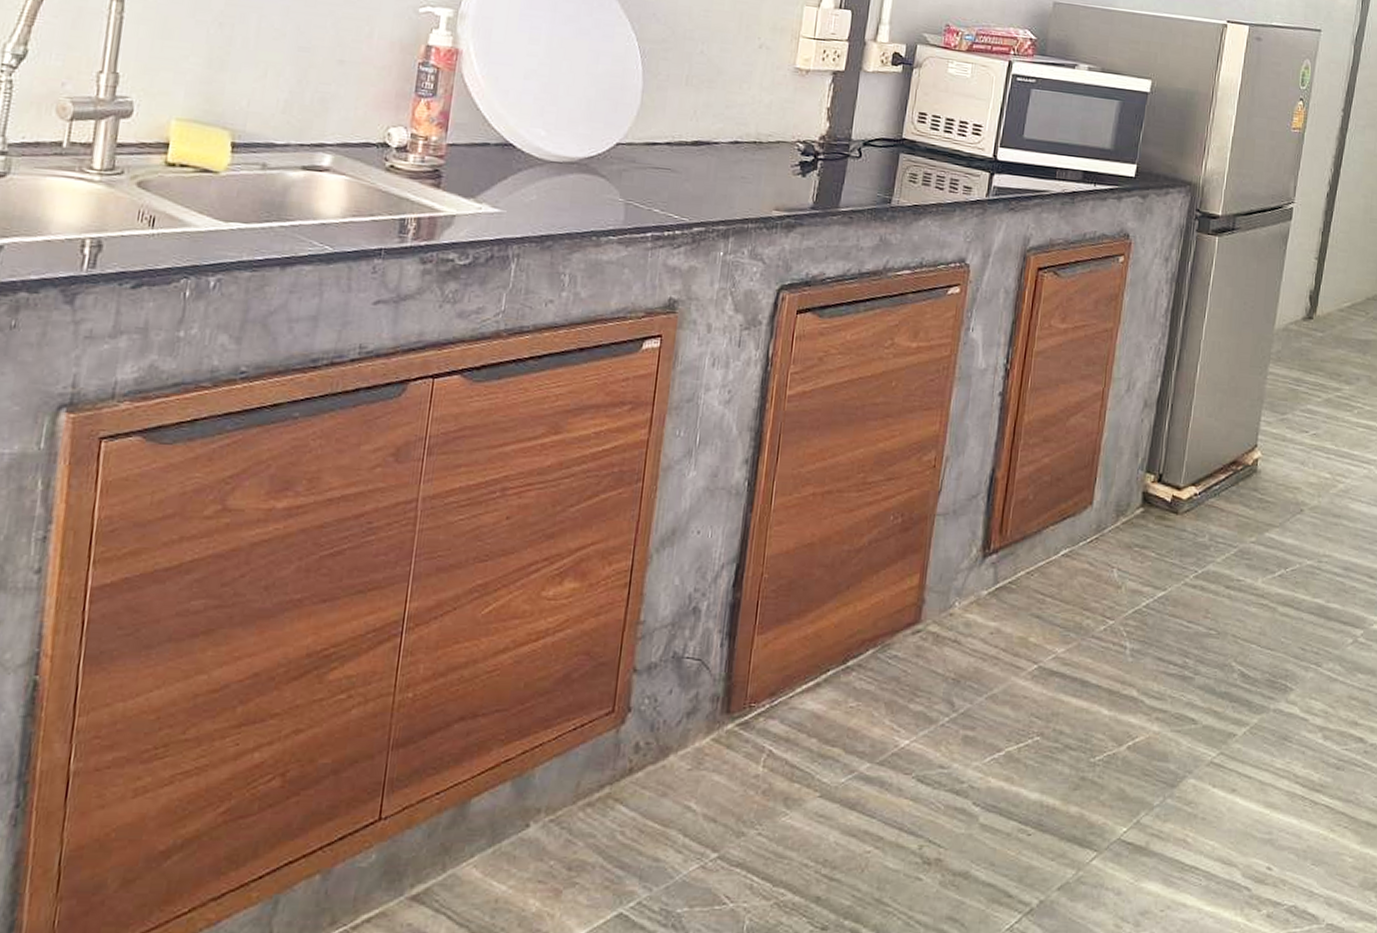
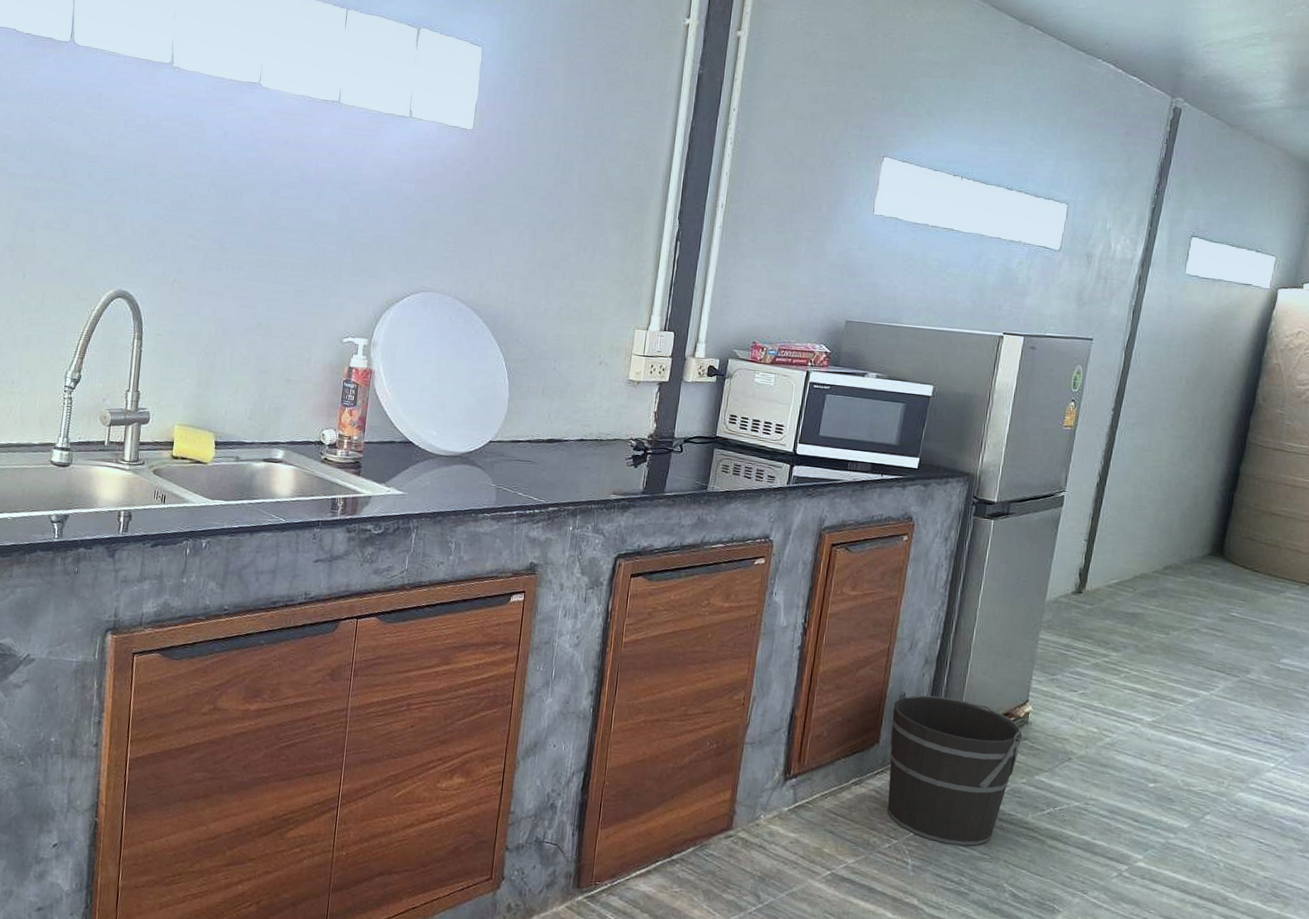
bucket: none [1101,441,1255,621] -> present [886,691,1026,846]

